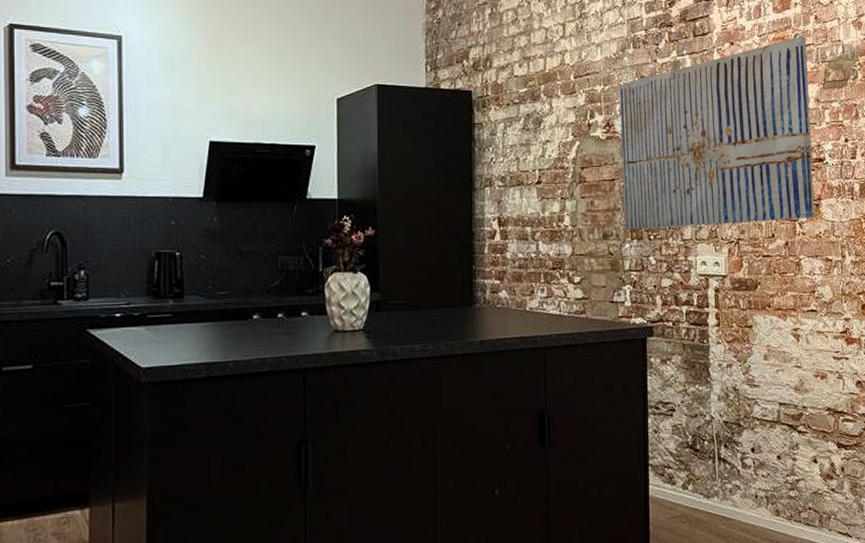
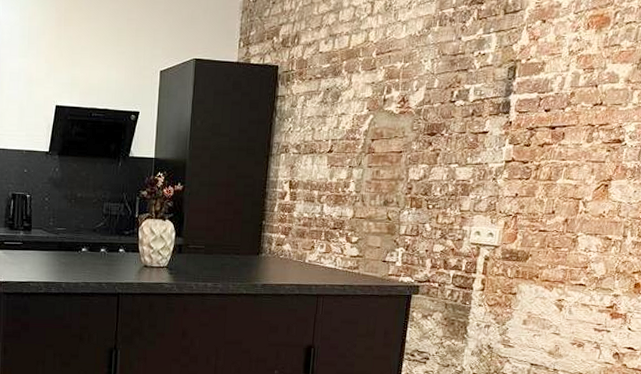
wall art: present [618,36,815,230] -> none [405,13,628,199]

